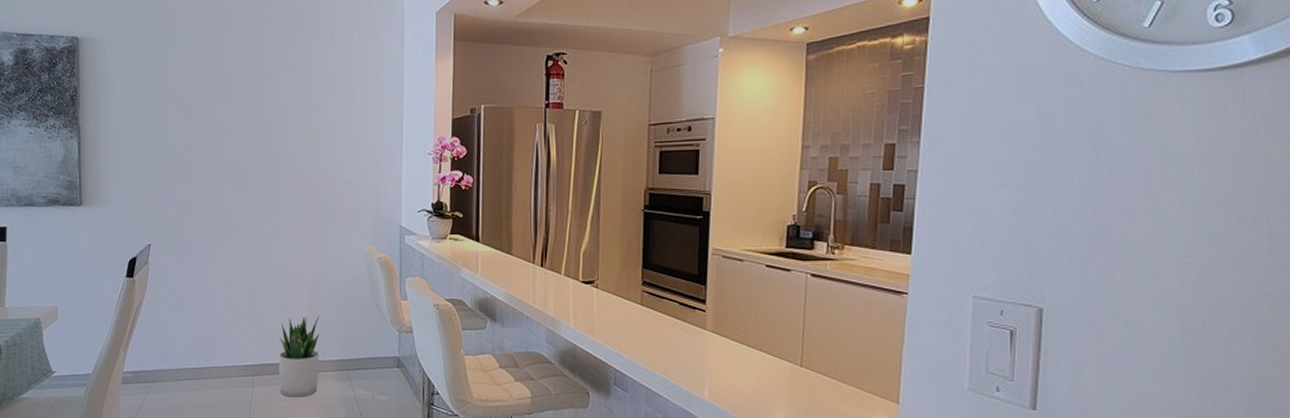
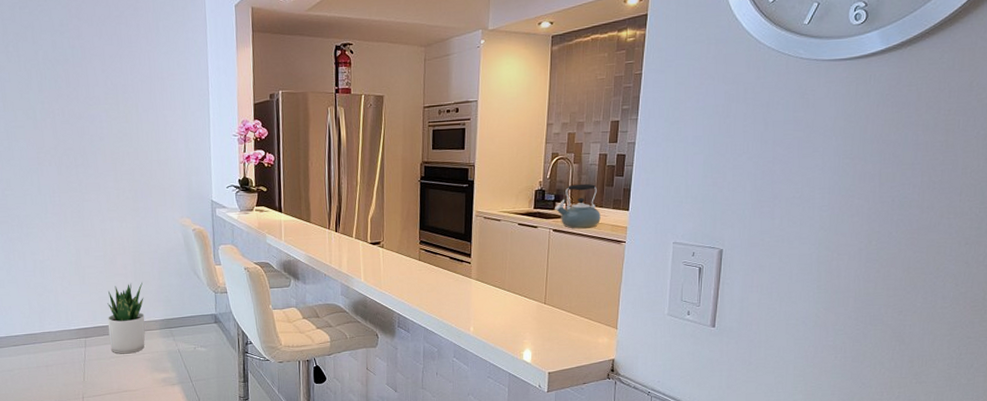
kettle: none [813,219,874,275] -> present [555,183,601,229]

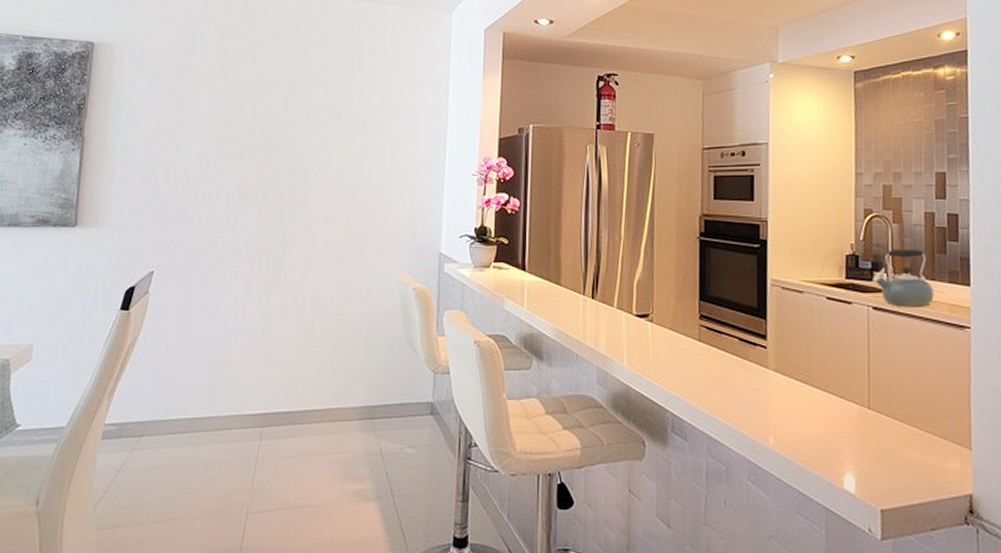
planter: present [107,282,146,354] -> none [292,354,344,452]

